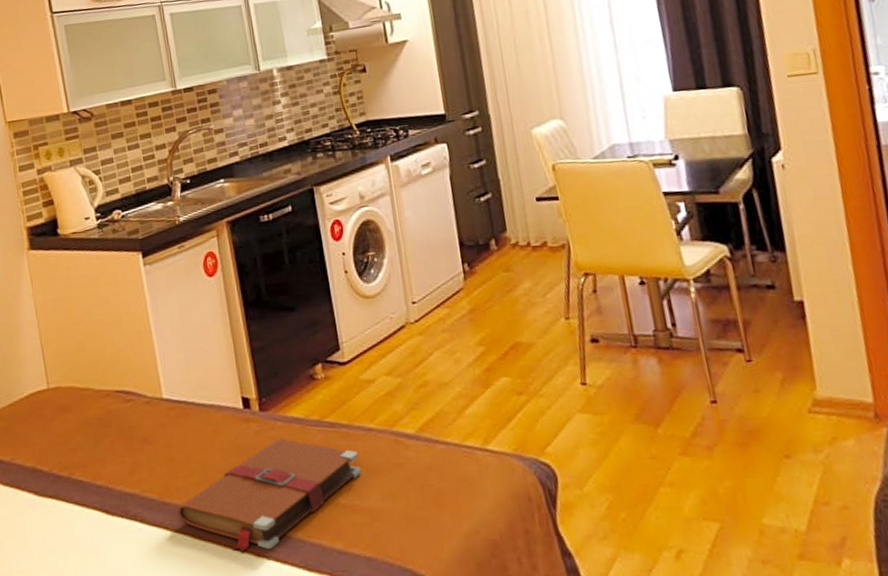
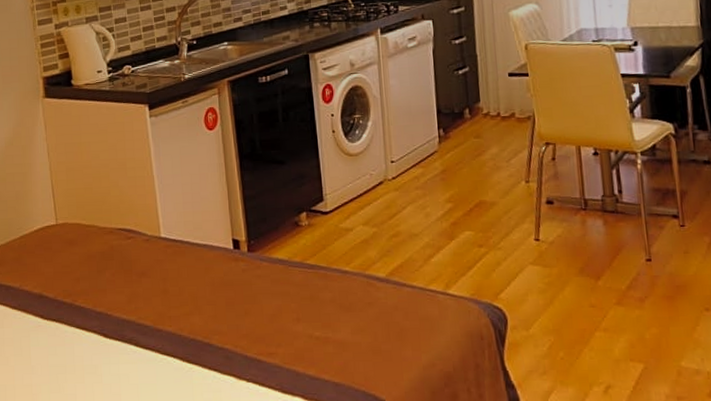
book: present [177,438,362,553] -> none [169,276,336,375]

